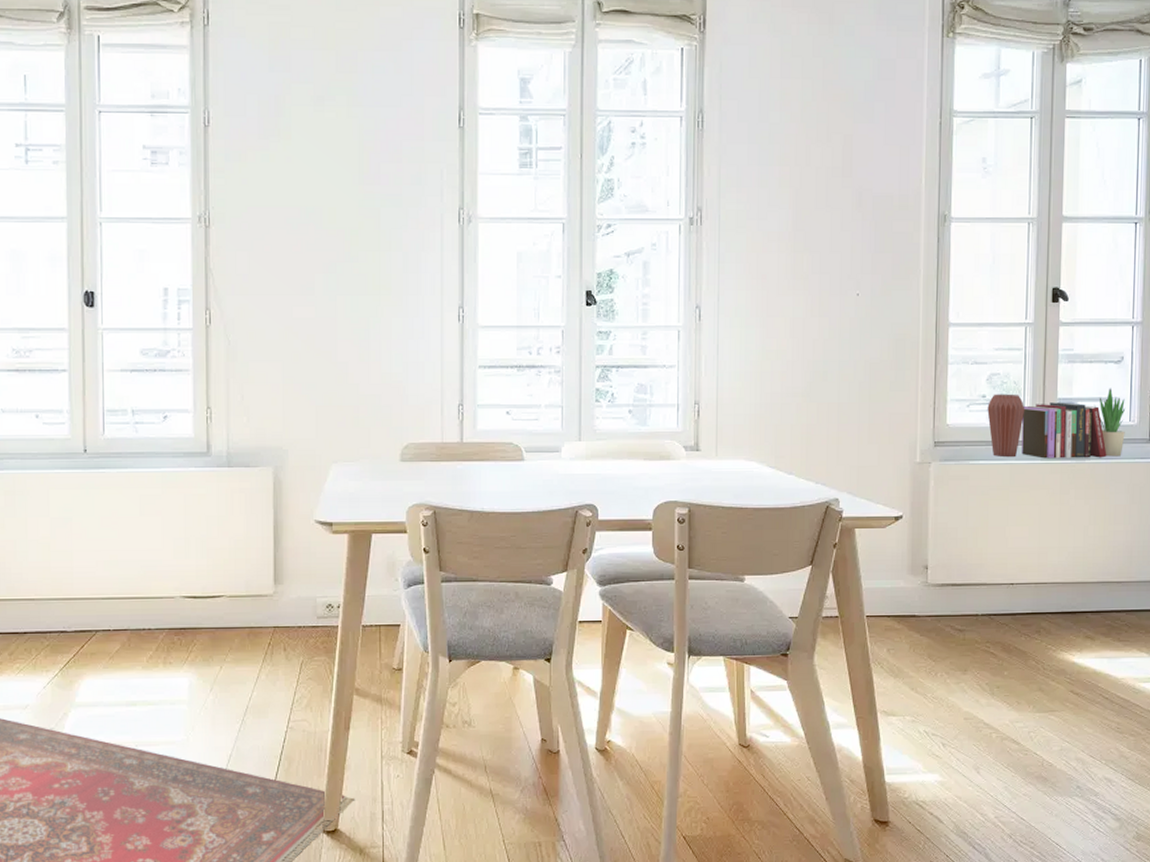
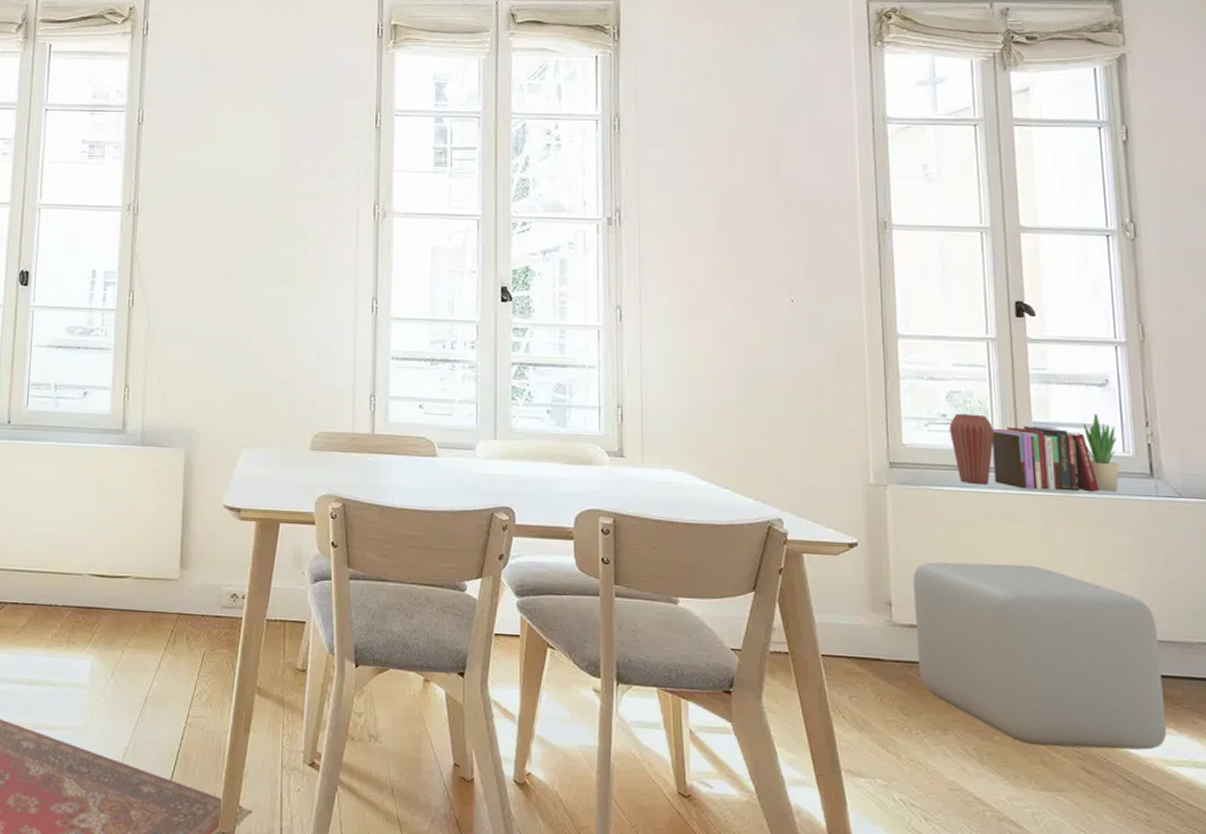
pouf: none [946,525,1141,676] -> present [913,561,1167,750]

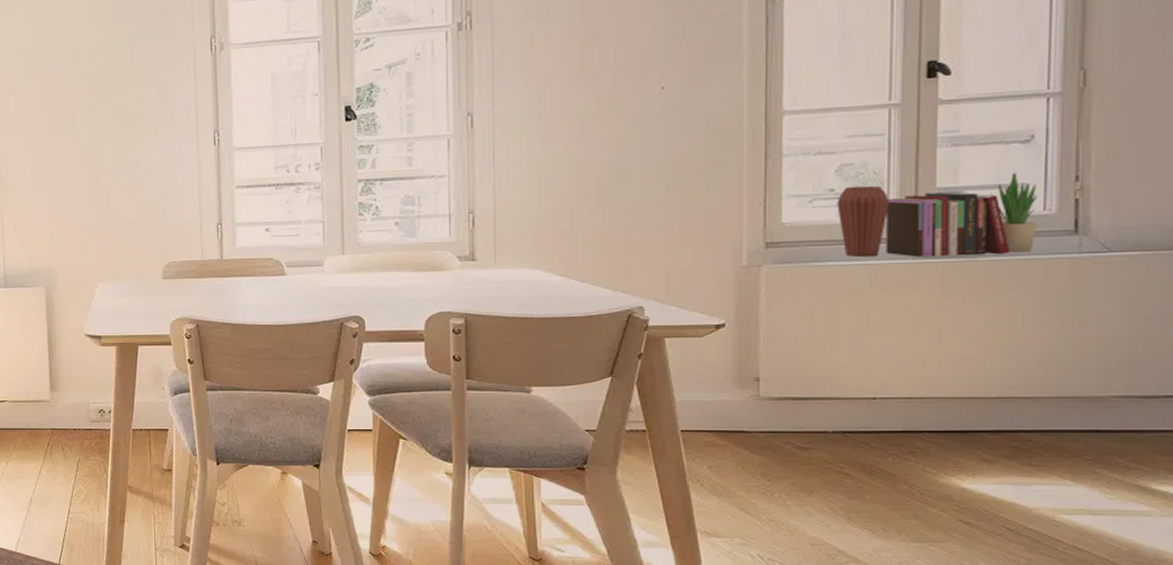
pouf: present [913,561,1167,750] -> none [784,332,1063,502]

